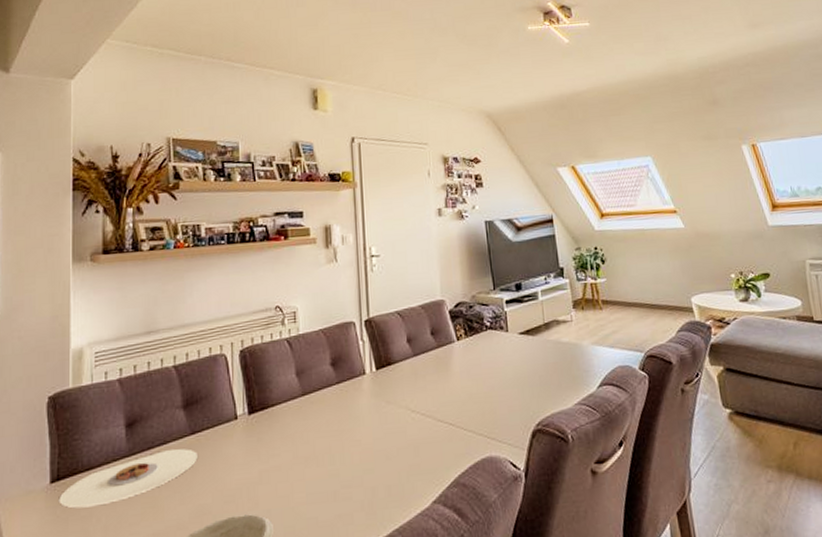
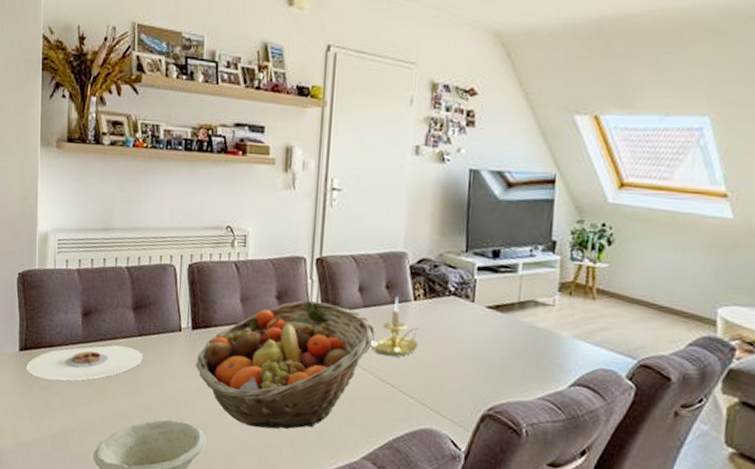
fruit basket: none [256,359,428,500] -> present [196,300,376,429]
candle holder: none [424,341,467,397] -> present [369,297,420,357]

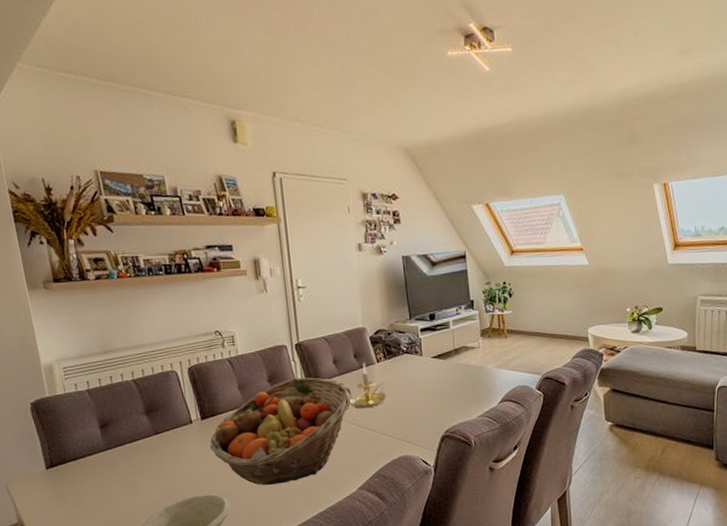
plate: present [26,344,143,381] -> none [55,445,163,488]

